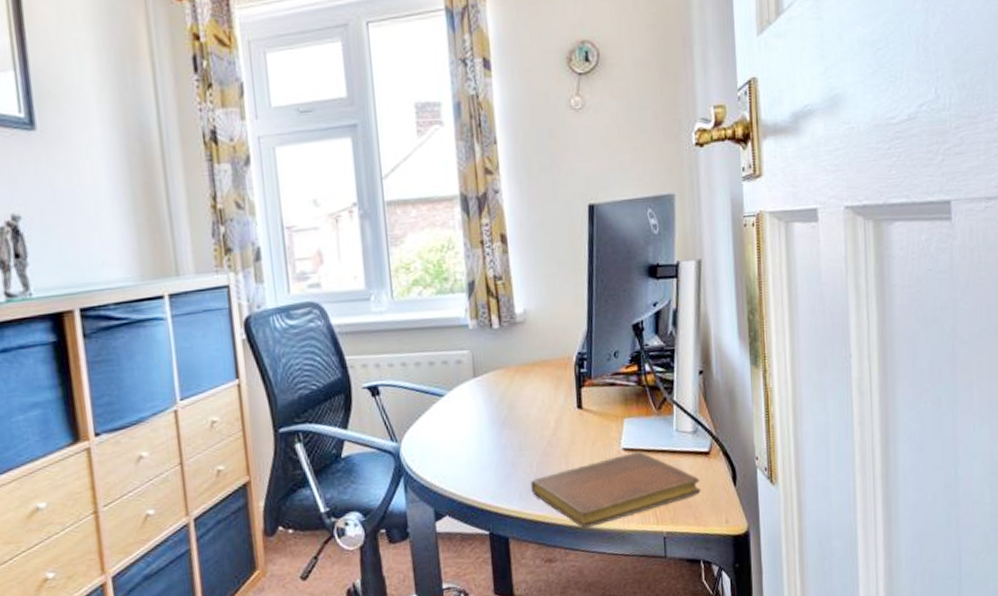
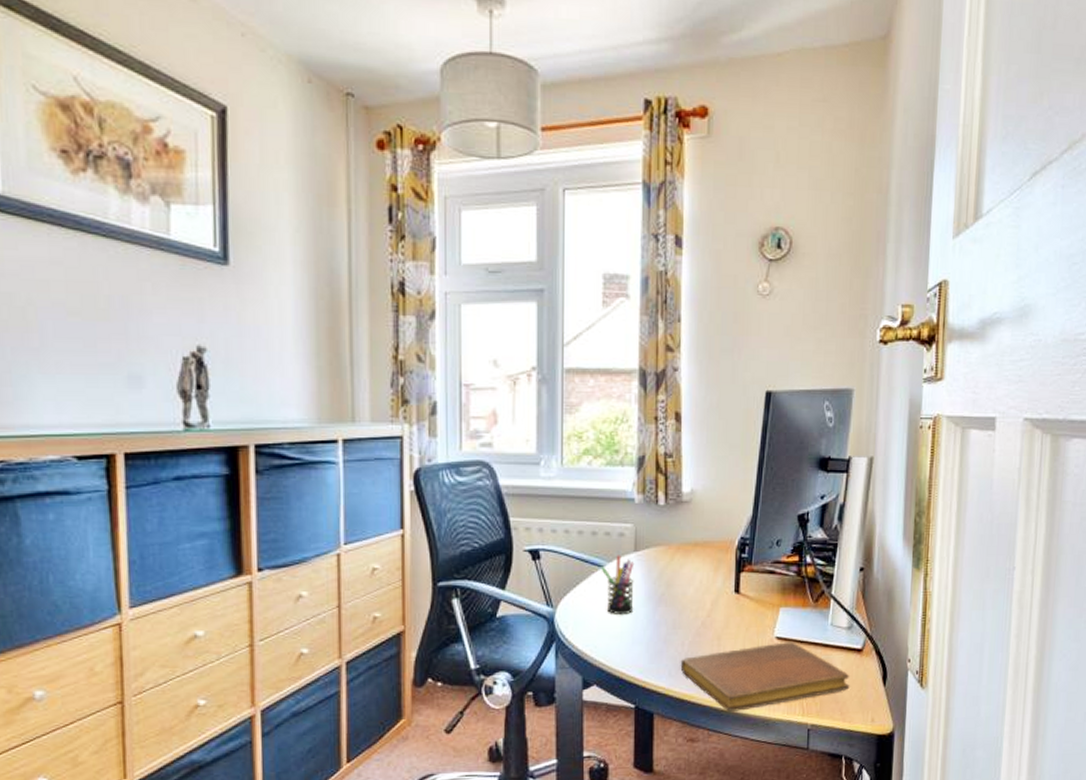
pen holder: none [441,382,479,443] -> present [601,555,635,614]

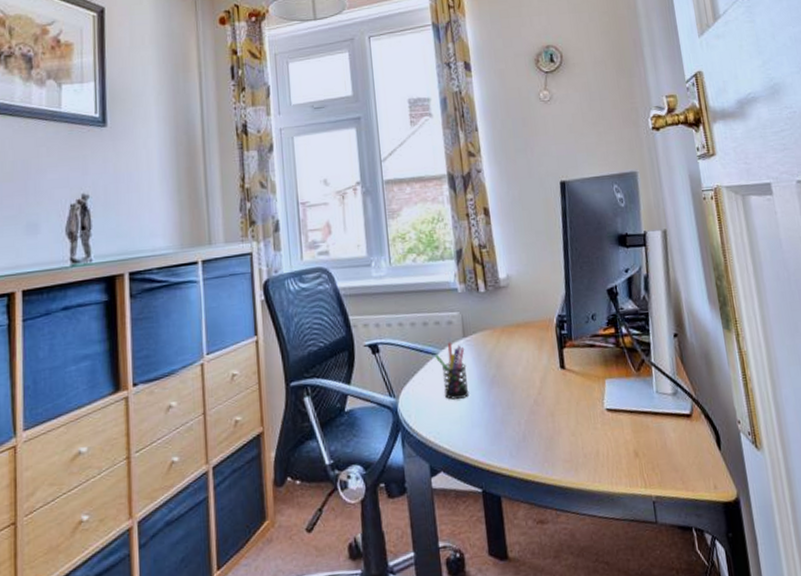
notebook: present [680,642,850,712] -> none [519,412,686,489]

